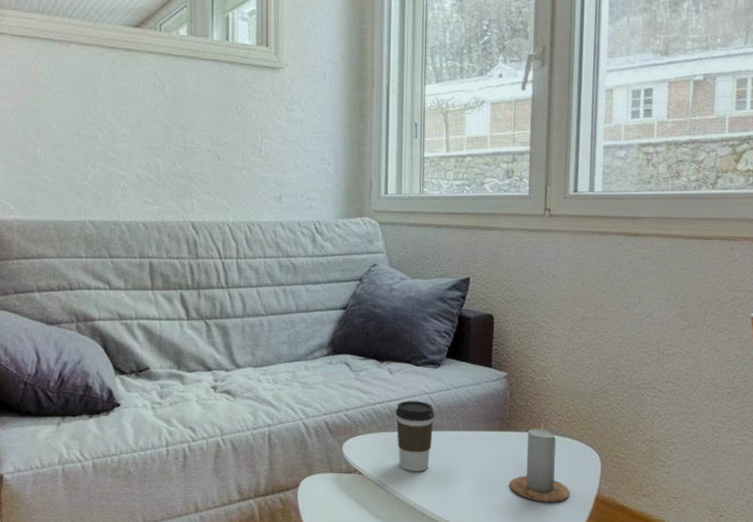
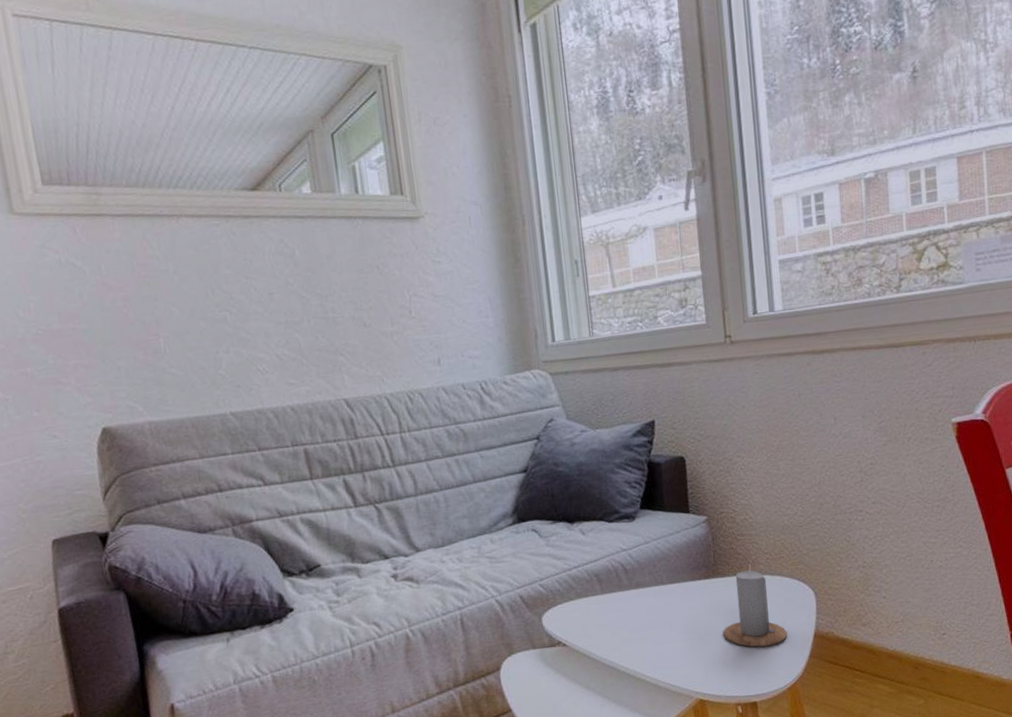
coffee cup: present [395,401,435,471] -> none [593,559,637,635]

